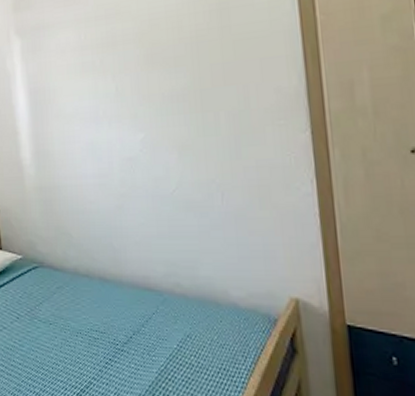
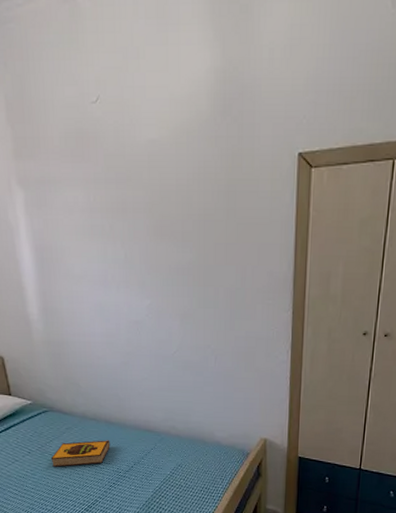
hardback book: none [40,302,106,337] -> present [50,440,111,467]

